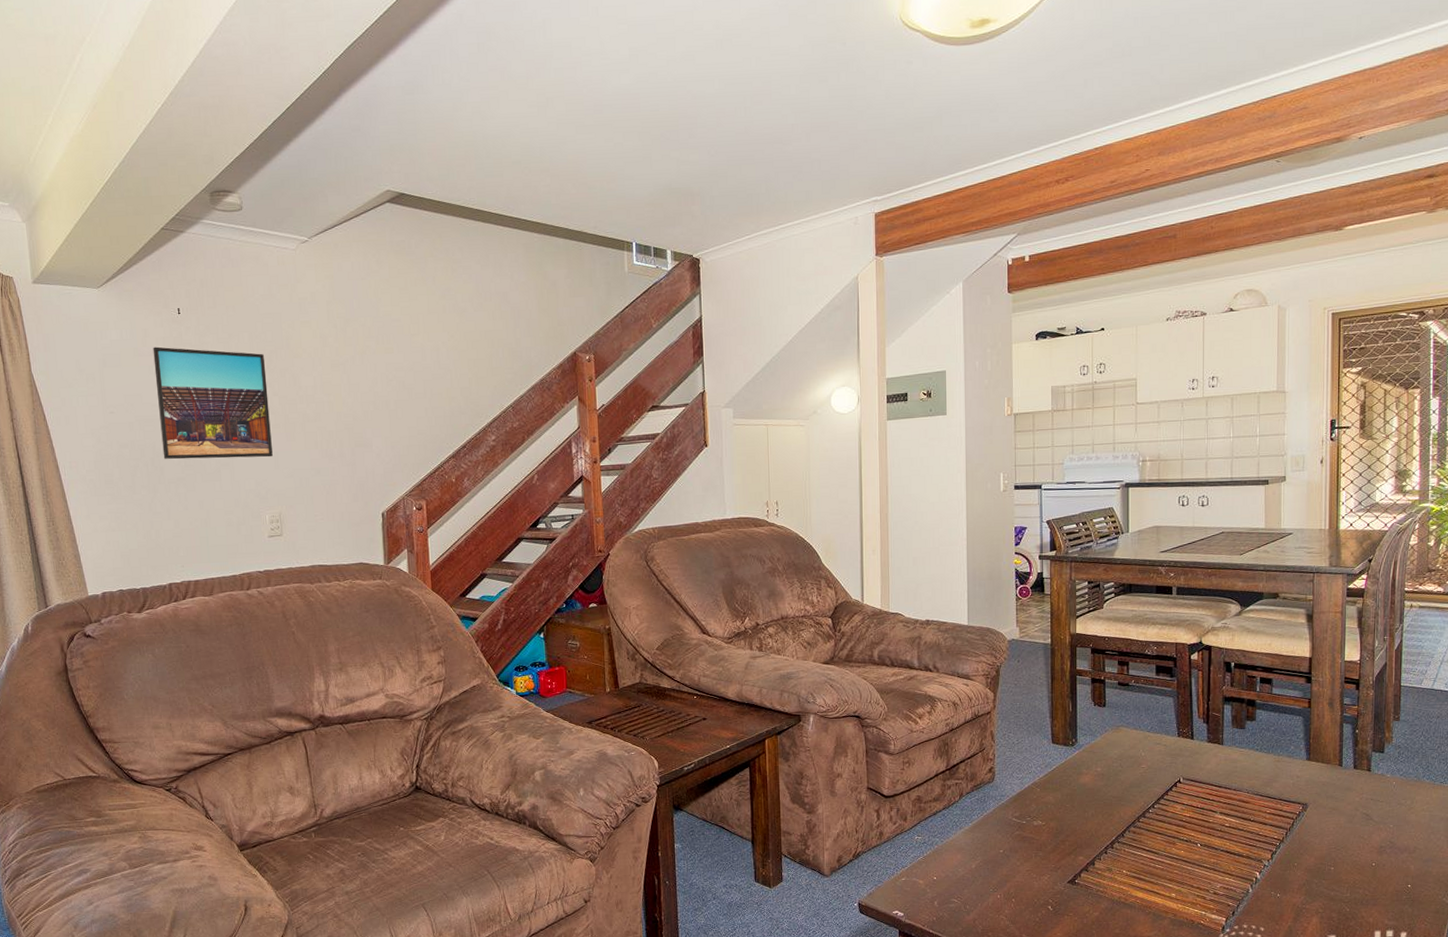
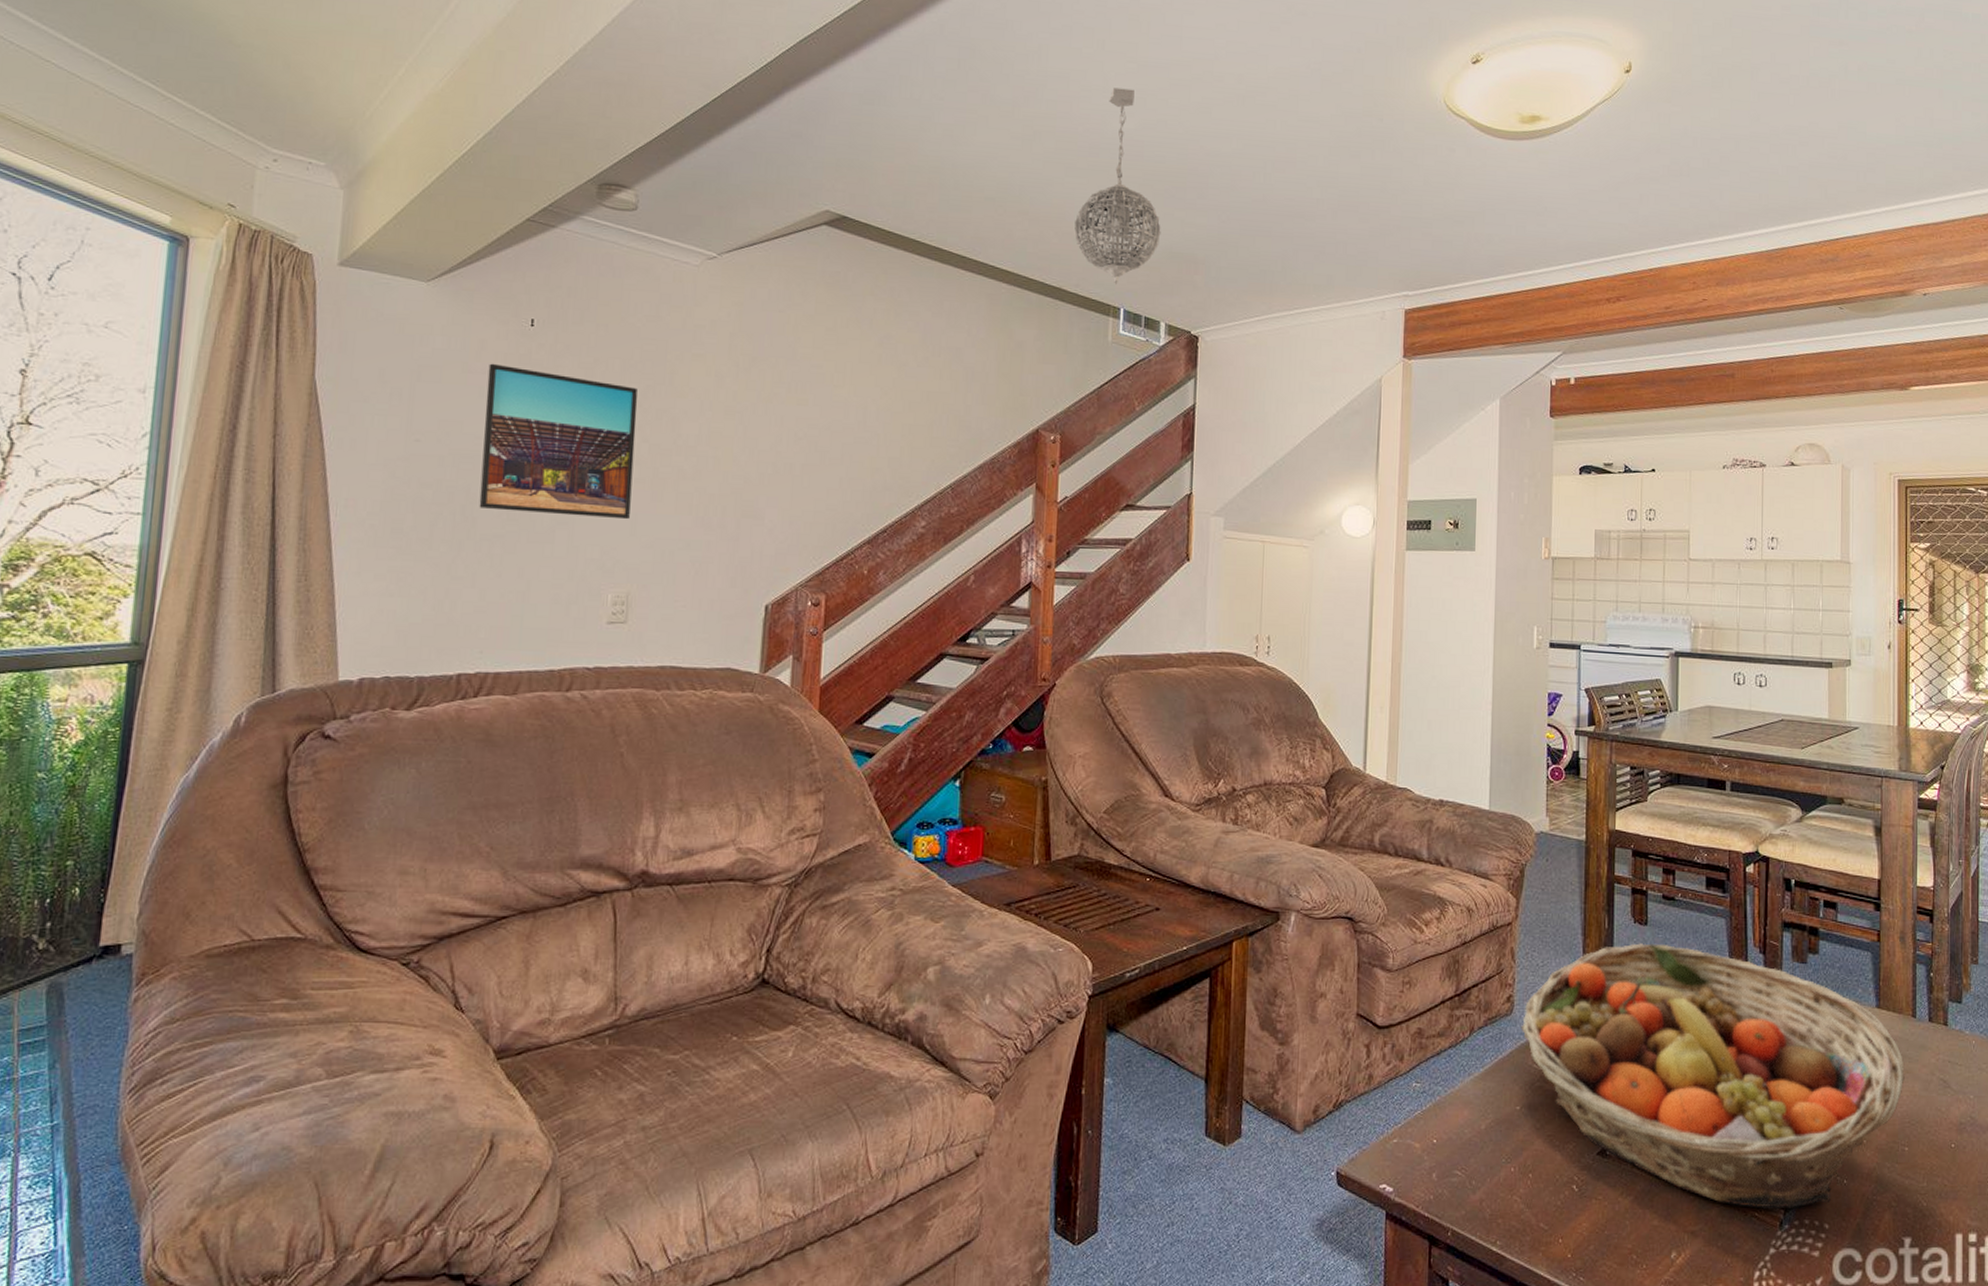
pendant light: none [588,48,661,223] -> present [1074,87,1161,285]
fruit basket: none [1001,721,1332,918] -> present [1521,943,1905,1209]

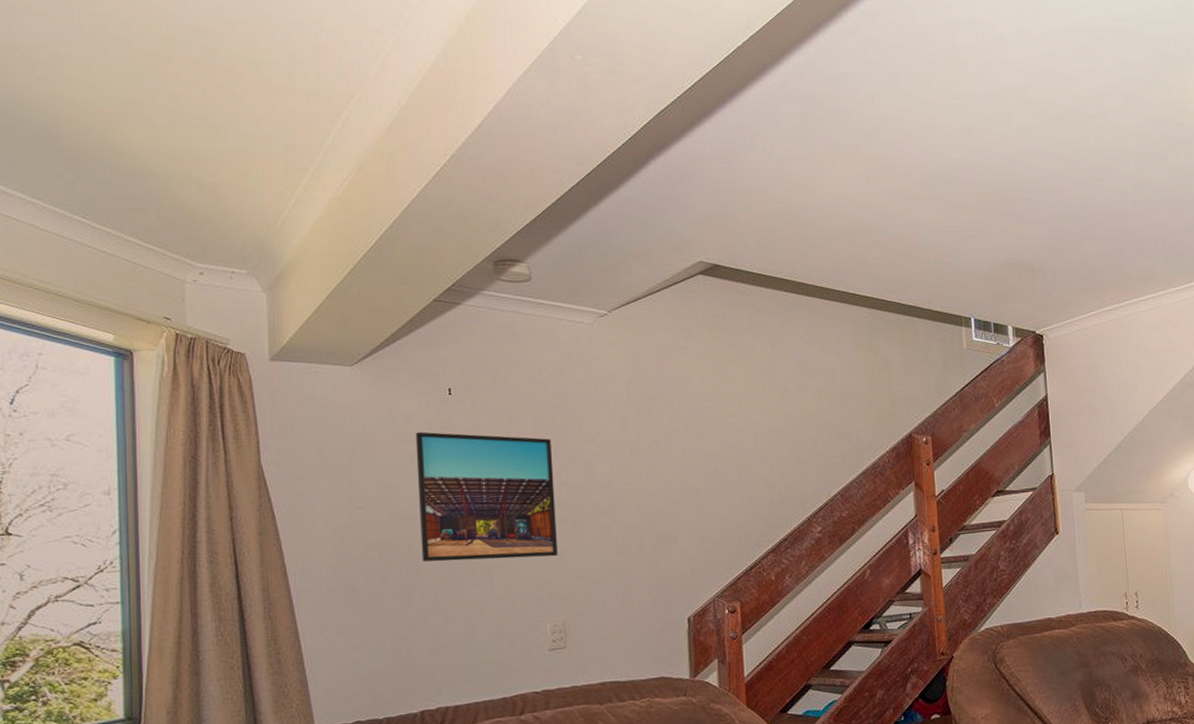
pendant light: present [1074,87,1161,285] -> none [922,123,999,297]

